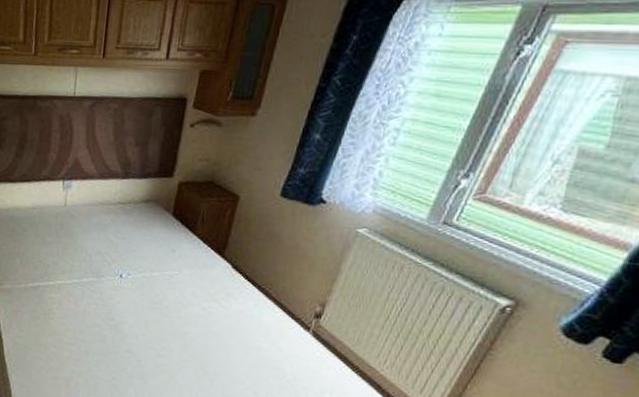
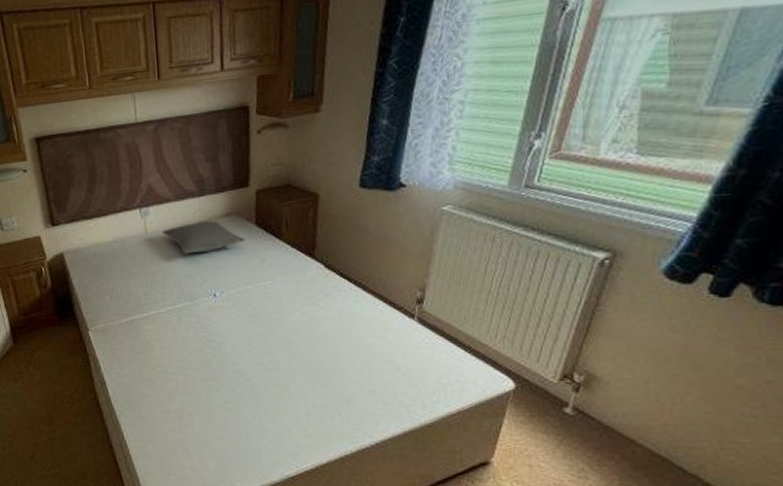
pillow: none [81,203,160,234] -> present [162,220,245,254]

